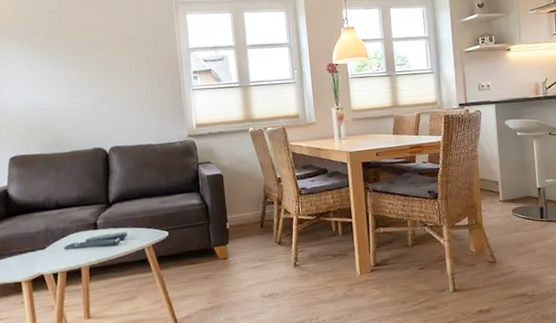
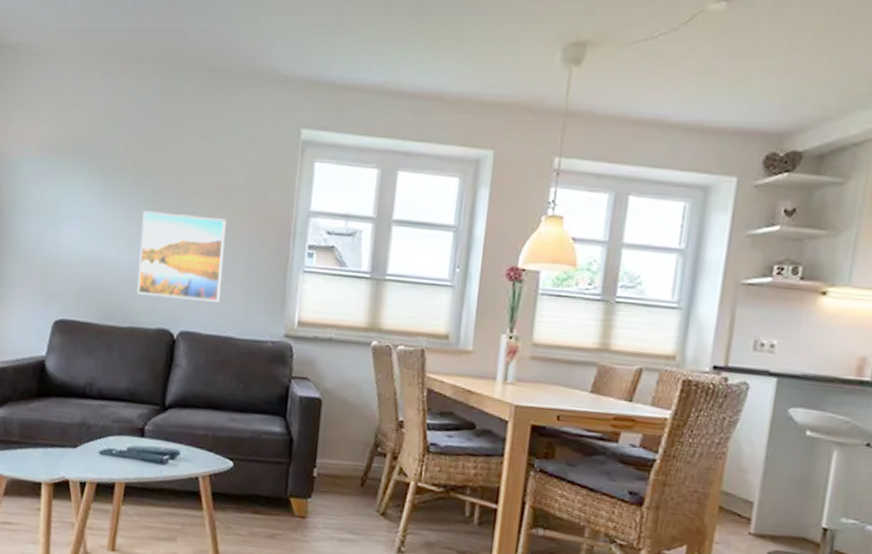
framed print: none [66,62,136,126] -> present [137,211,226,302]

